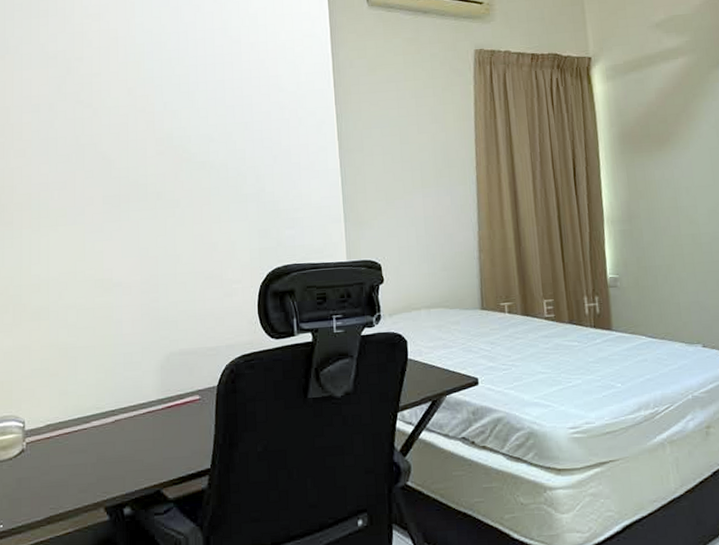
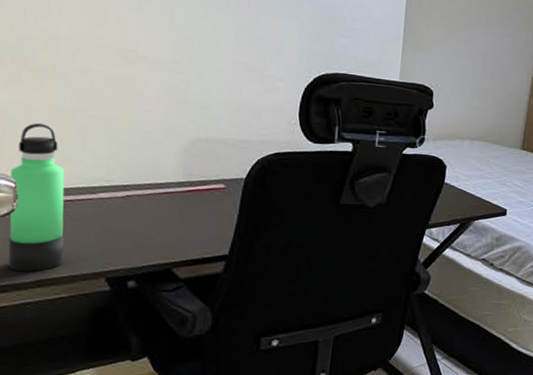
thermos bottle: none [18,361,67,511] -> present [8,122,65,272]

